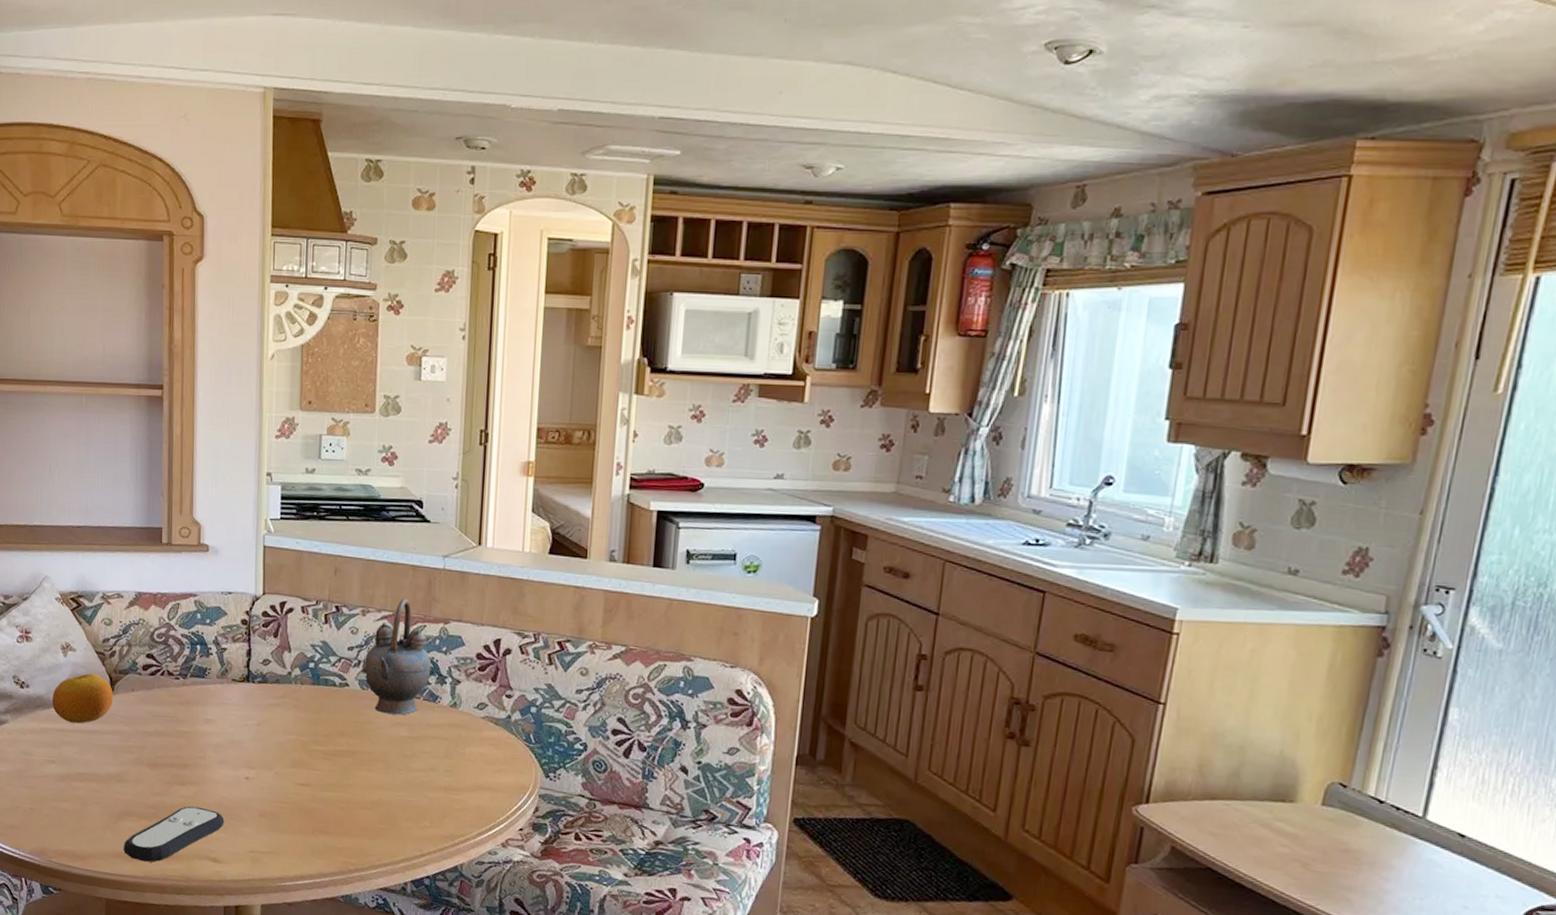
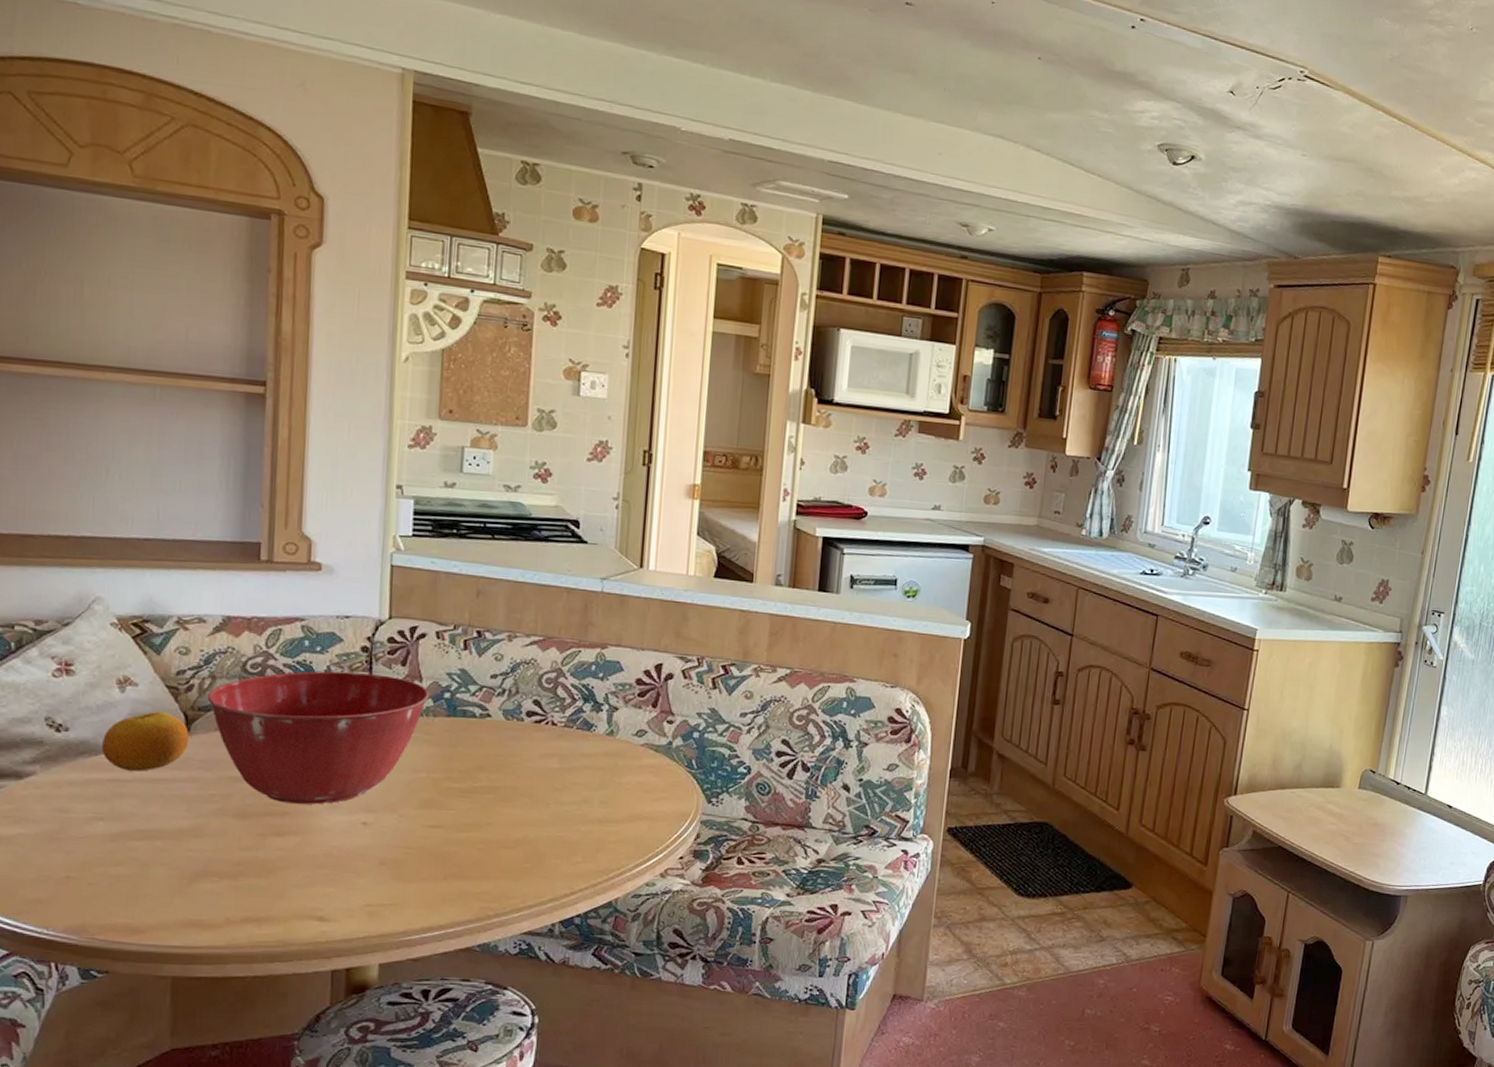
remote control: present [124,806,225,862] -> none [199,859,335,929]
mixing bowl: none [125,641,297,759] -> present [207,671,430,805]
teapot: present [362,599,432,715] -> none [506,623,587,746]

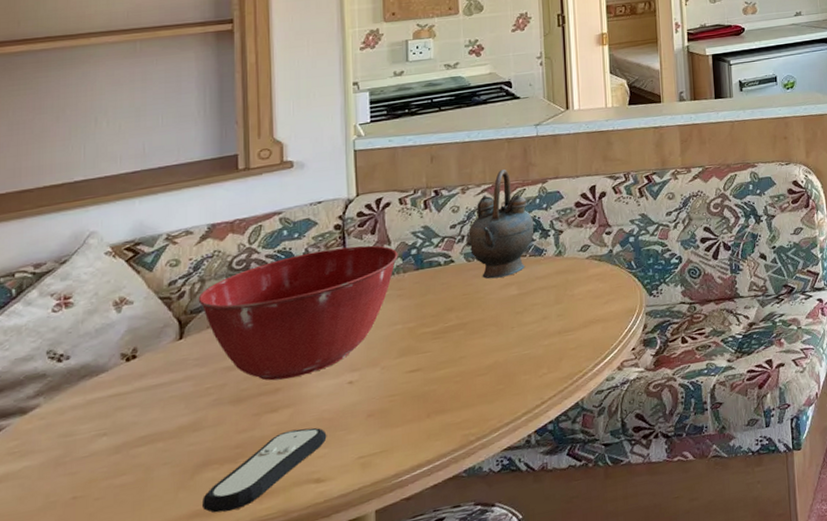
fruit: present [102,711,190,771] -> none [102,321,184,384]
remote control: none [199,859,335,929] -> present [203,427,327,513]
teapot: none [506,623,587,746] -> present [466,169,534,279]

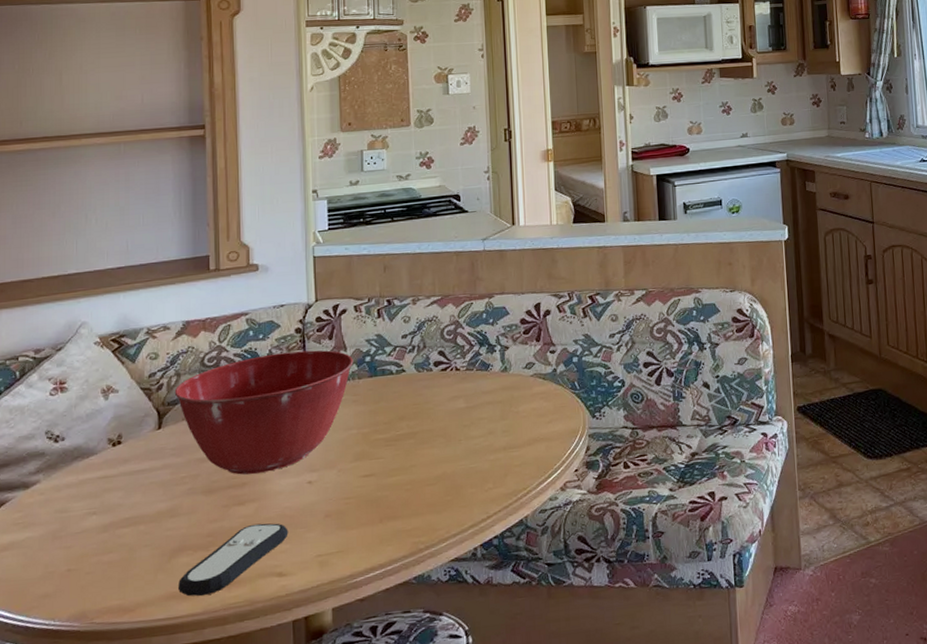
teapot: present [466,169,534,279] -> none [417,282,481,391]

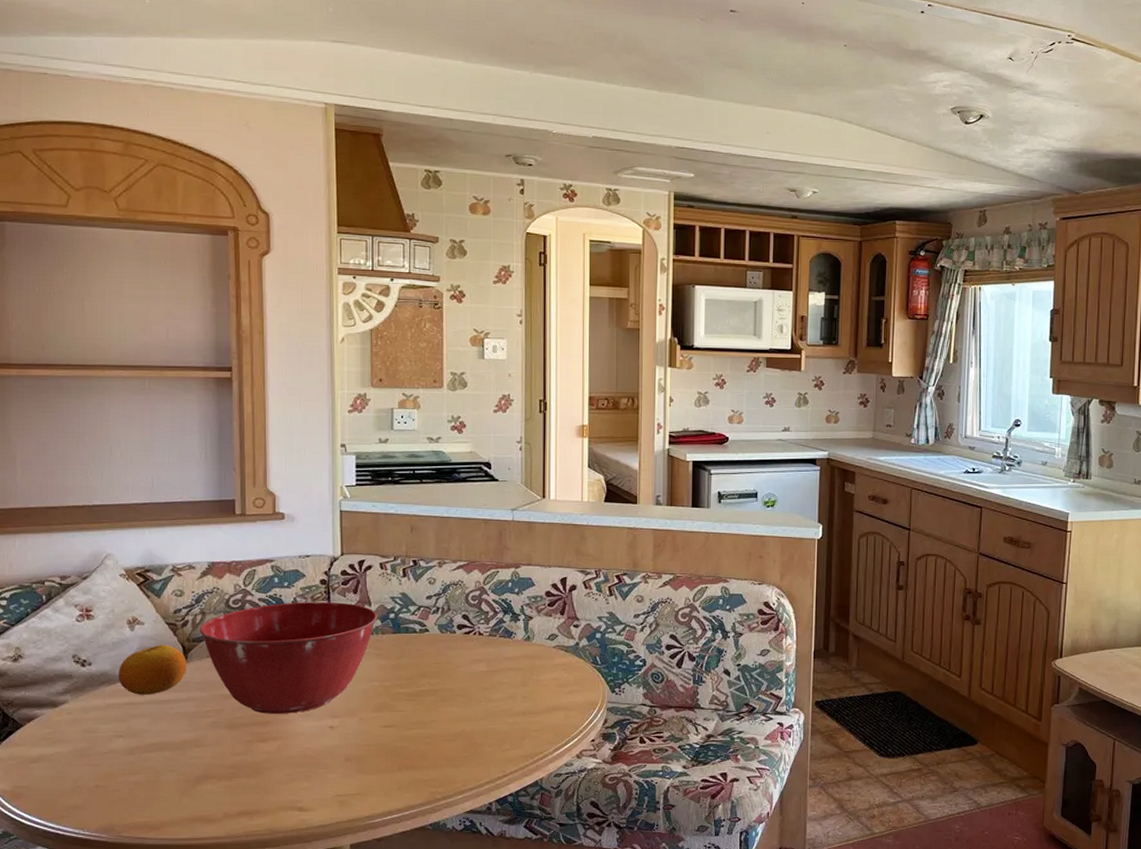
fruit: none [92,411,163,467] -> present [119,644,188,695]
remote control: present [178,523,289,597] -> none [203,760,310,822]

